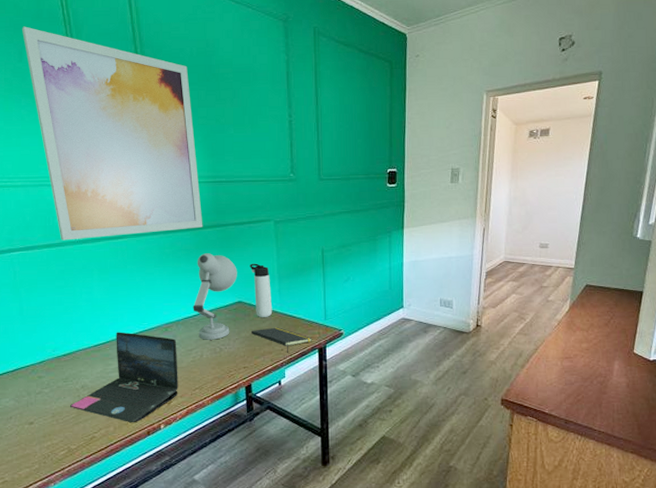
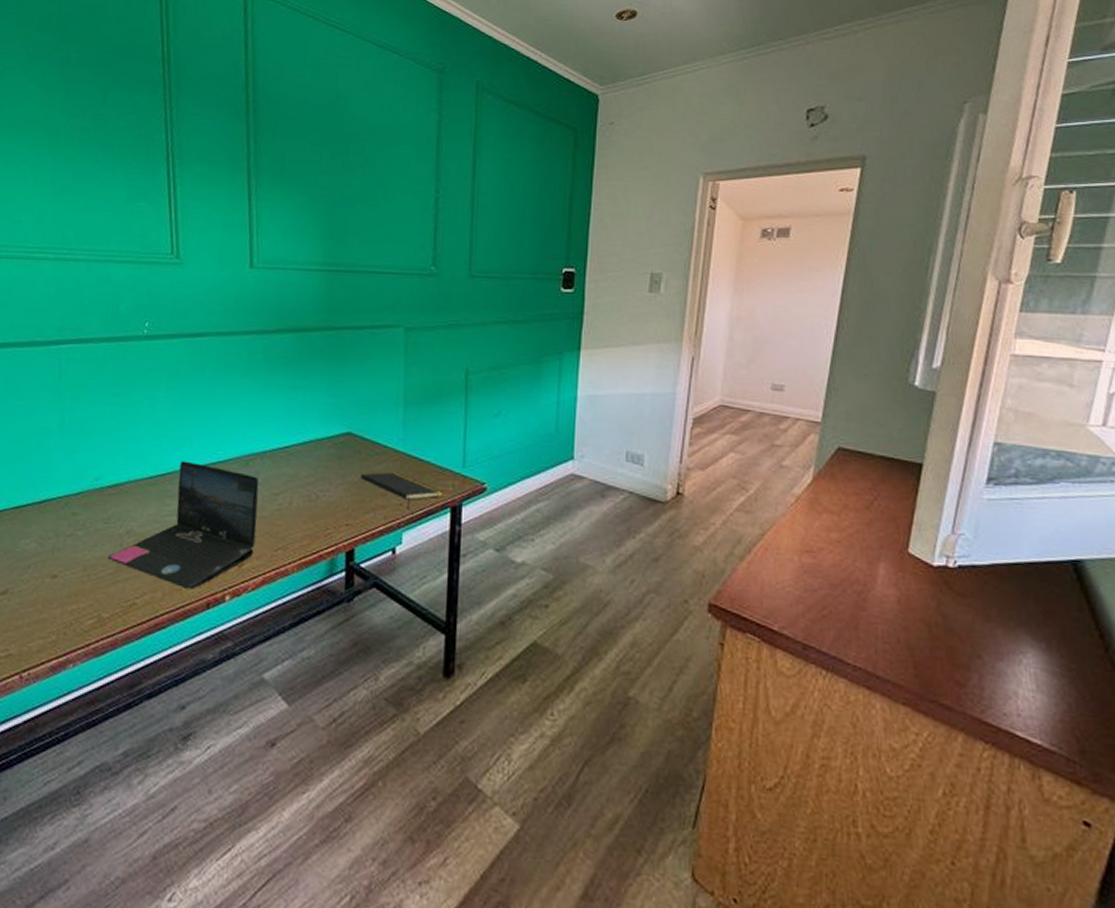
wall art: present [22,26,203,241] -> none [110,64,310,334]
desk lamp: present [193,253,237,340] -> none [285,364,350,483]
thermos bottle: present [250,263,273,317] -> none [366,382,393,457]

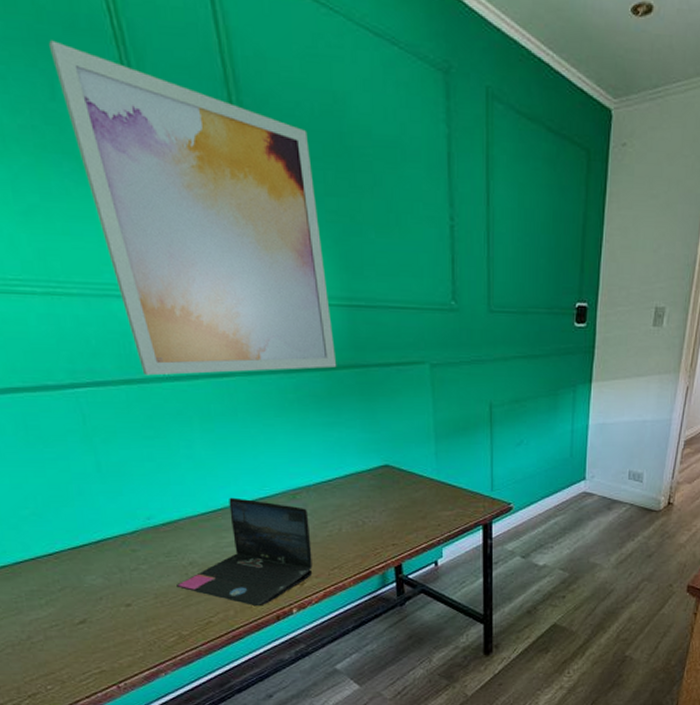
wall art: none [110,64,310,334] -> present [49,40,337,376]
notepad: present [360,472,443,510] -> none [400,498,475,529]

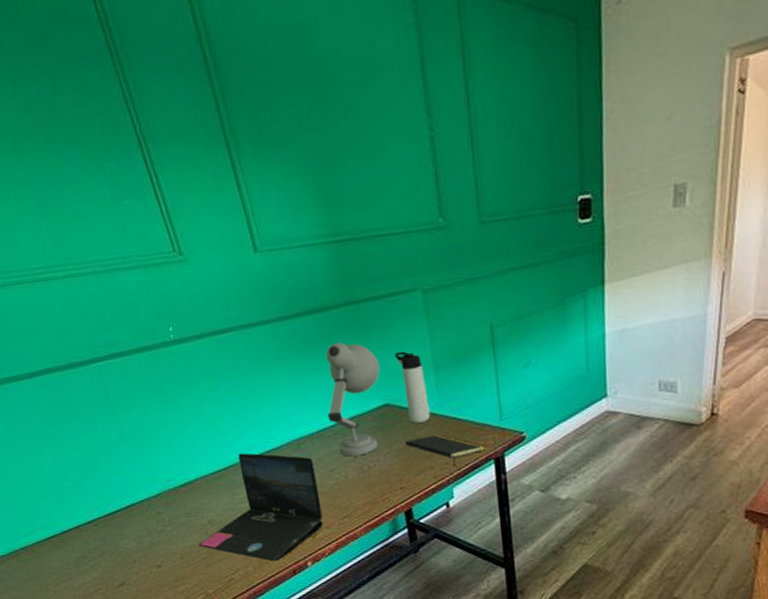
wall art: present [49,40,337,376] -> none [47,37,328,342]
desk lamp: none [327,402,383,511] -> present [325,342,380,457]
thermos bottle: none [398,417,428,485] -> present [395,351,431,423]
notepad: none [400,498,475,529] -> present [404,434,485,467]

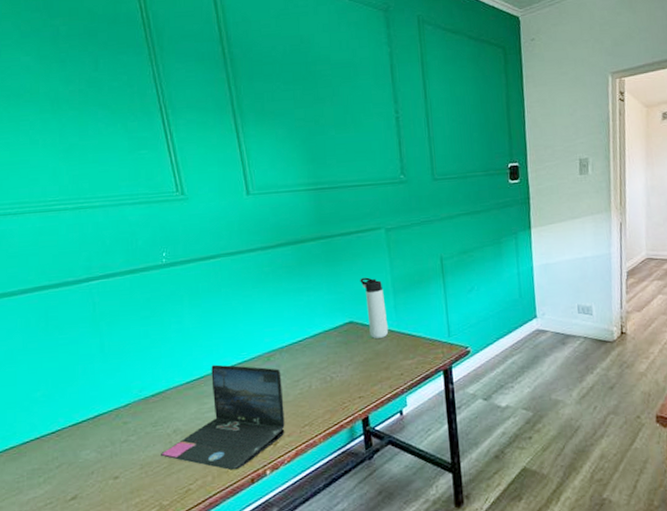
desk lamp: present [325,342,380,457] -> none [297,269,347,368]
notepad: present [404,434,485,467] -> none [365,348,435,378]

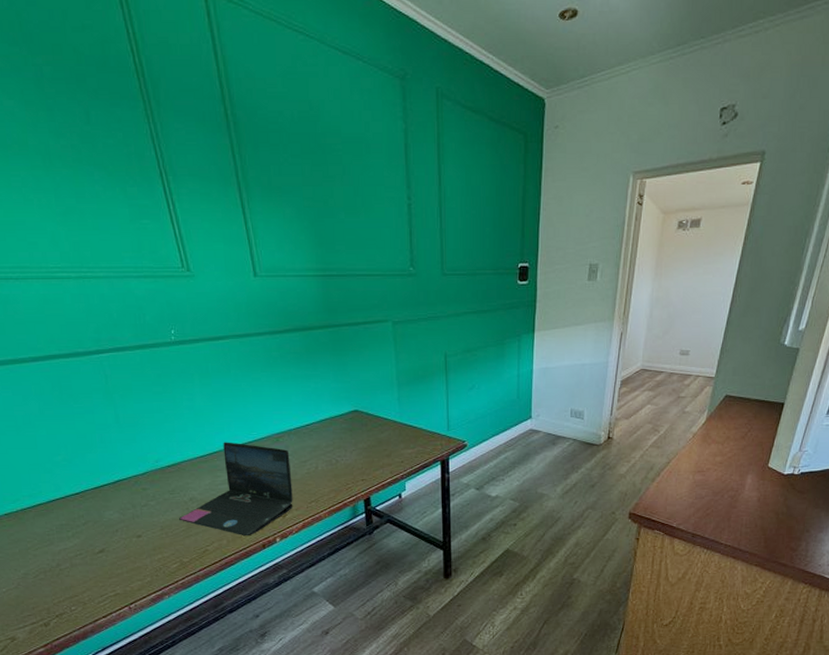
thermos bottle: present [360,277,389,339] -> none [366,369,392,427]

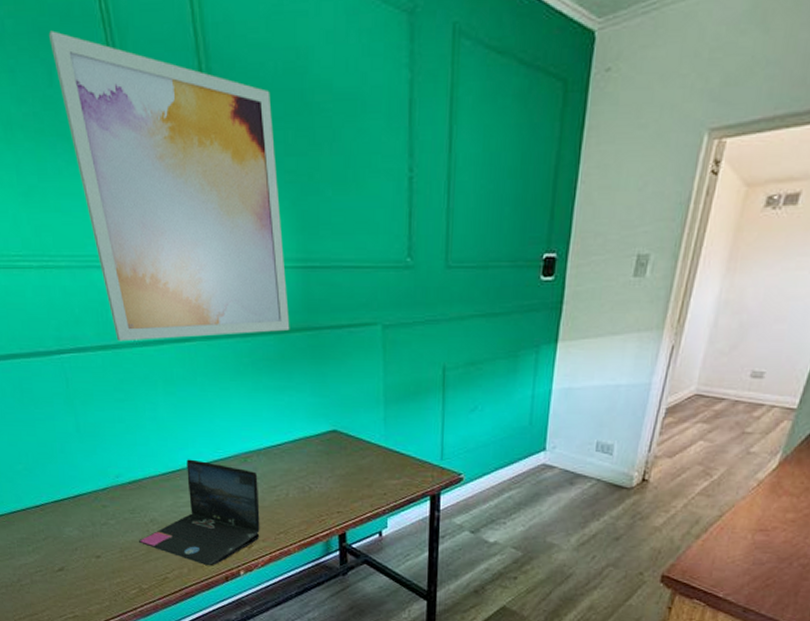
wall art: none [86,78,313,341] -> present [49,30,290,342]

